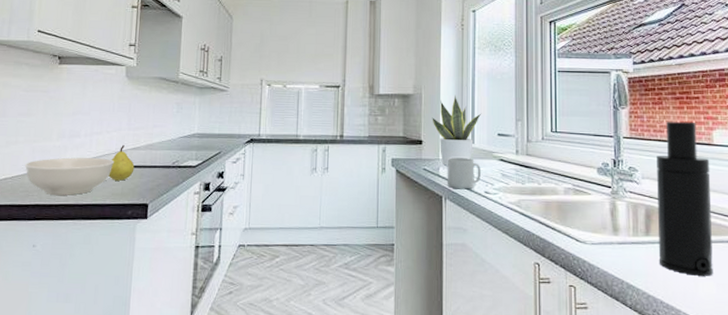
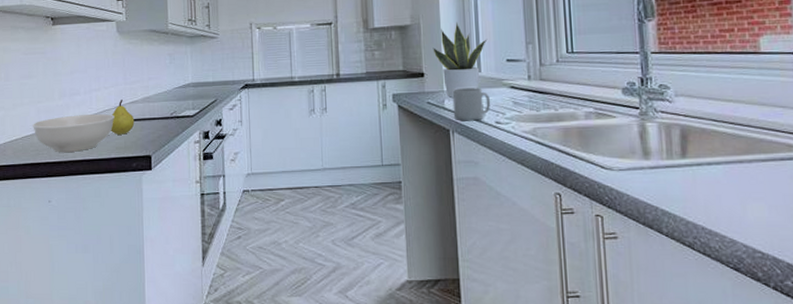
atomizer: present [656,121,713,276] -> none [692,29,764,198]

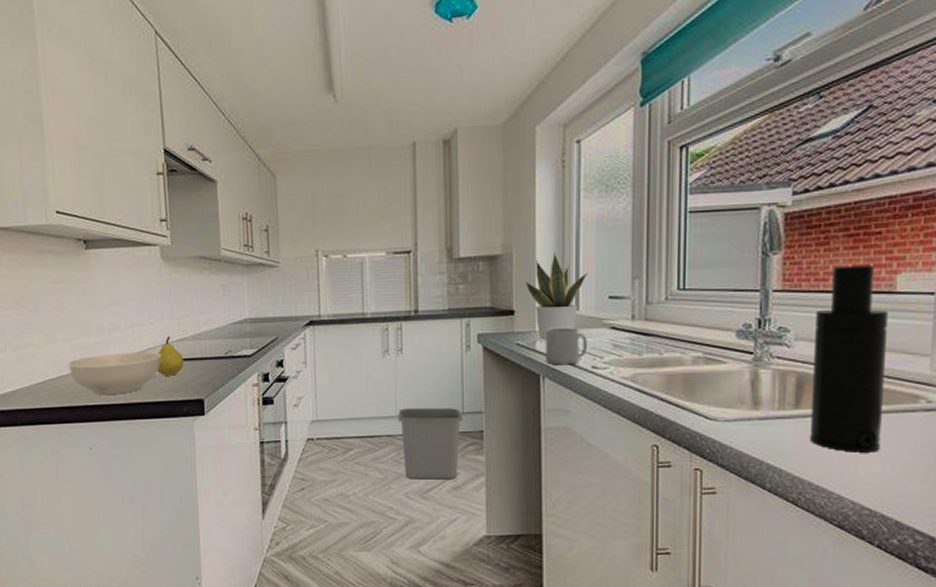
garbage can: none [324,161,382,228] -> present [398,408,463,480]
atomizer: none [692,29,764,198] -> present [809,264,889,453]

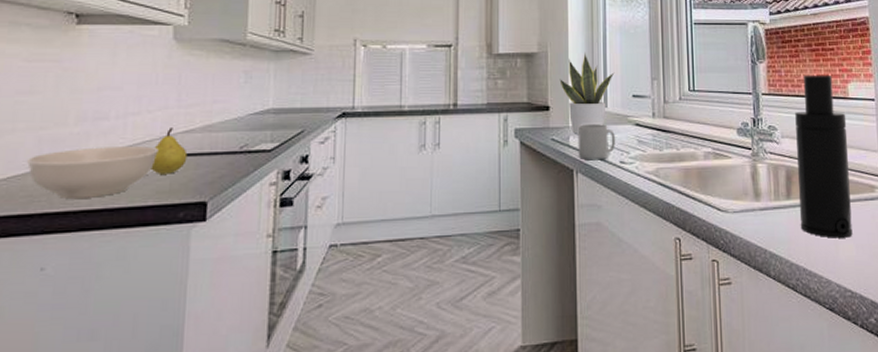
garbage can: present [398,408,463,480] -> none [433,206,499,287]

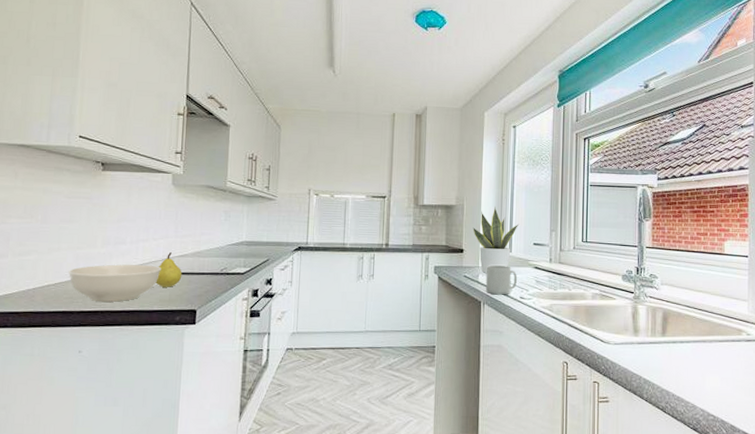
atomizer: present [795,74,853,238] -> none [672,233,721,372]

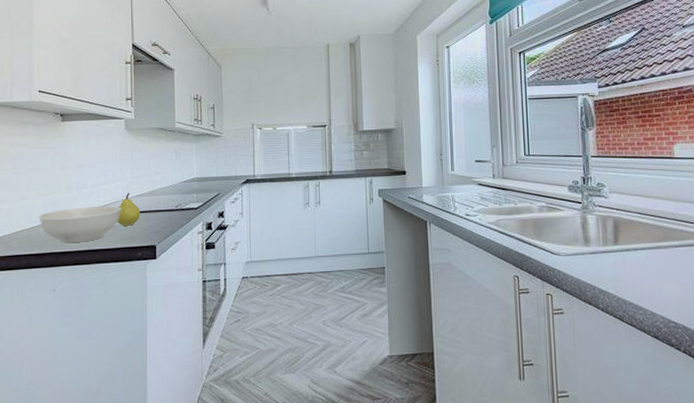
potted plant: present [473,206,519,274] -> none [413,126,460,194]
mug: present [485,265,518,295] -> none [429,184,462,214]

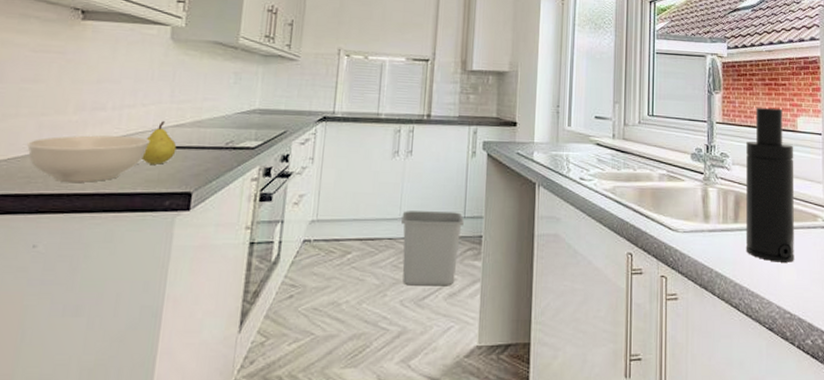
garbage can: none [317,249,368,309] -> present [401,211,464,286]
atomizer: none [622,138,677,278] -> present [745,108,795,263]

